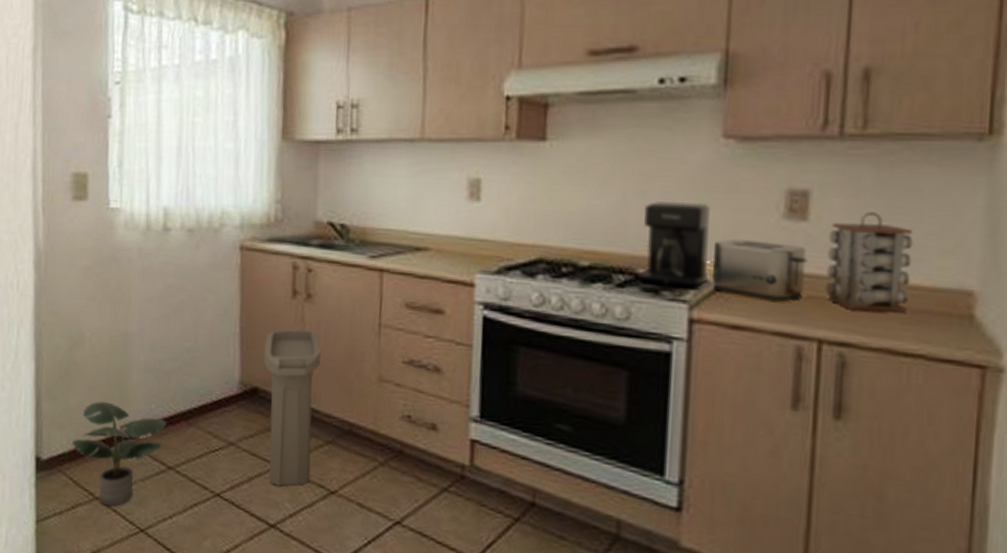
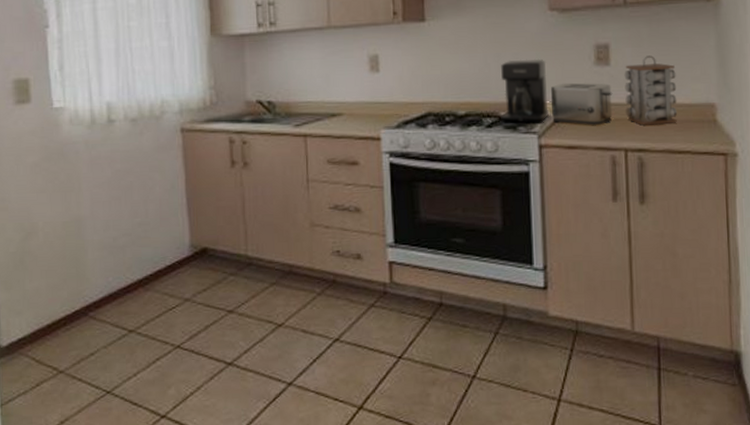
potted plant: present [71,401,167,507] -> none [31,282,125,377]
trash can: present [263,329,321,486] -> none [209,192,261,329]

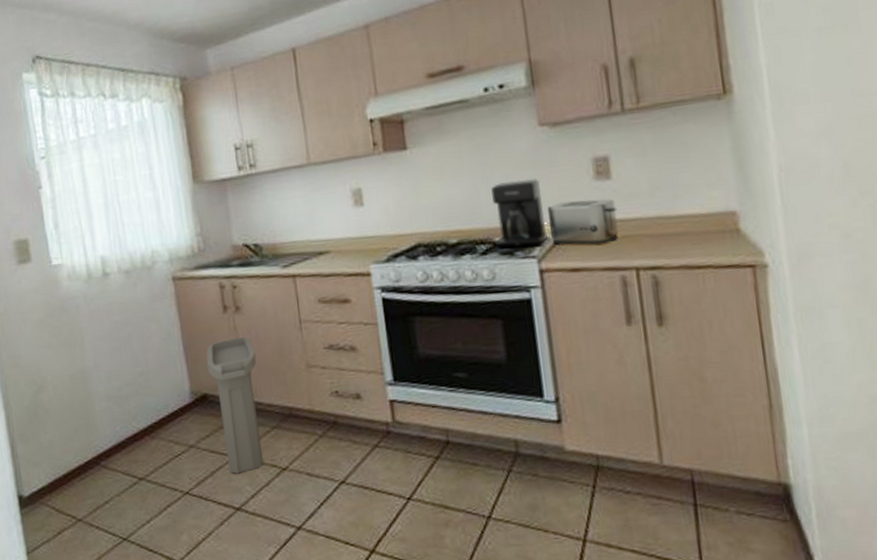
trash can: none [209,192,261,329] -> present [206,337,264,474]
spice rack: present [624,55,678,126] -> none [628,164,694,241]

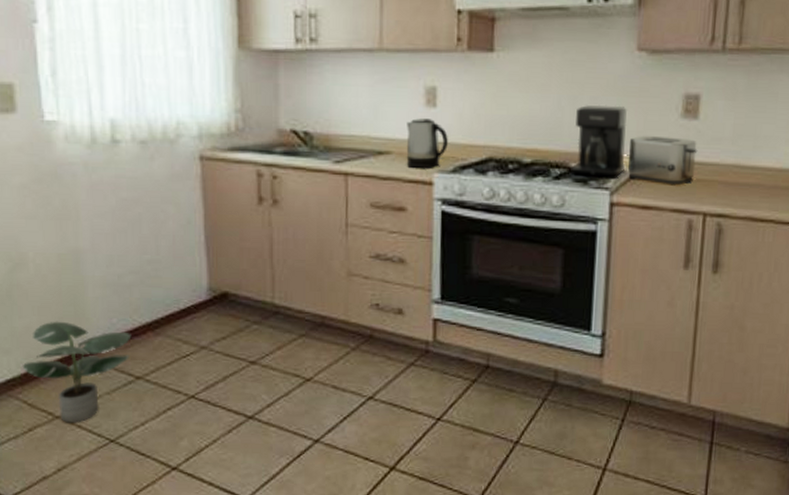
potted plant: none [49,433,132,525] -> present [22,321,132,423]
trash can: present [206,337,264,474] -> none [231,233,290,381]
kettle: none [340,216,379,263] -> present [406,117,448,168]

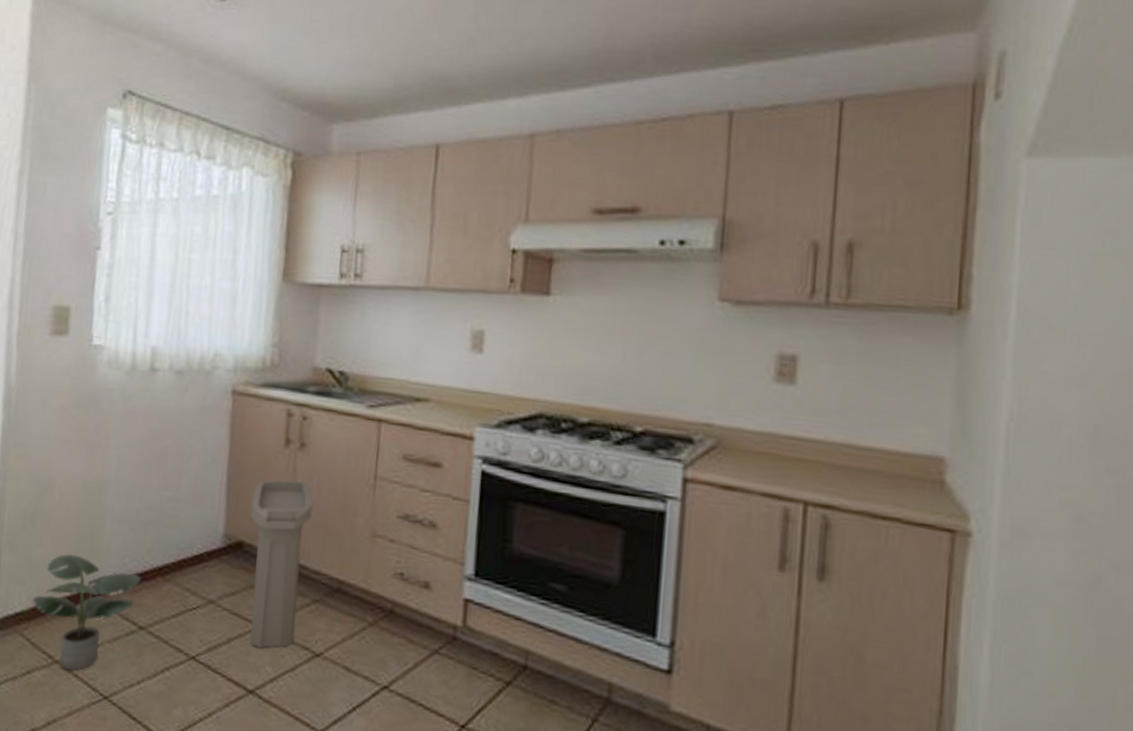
trash can: none [231,233,290,381] -> present [249,479,313,649]
kettle: present [406,117,448,168] -> none [445,363,494,421]
coffee maker: present [570,104,628,178] -> none [635,359,707,449]
toaster: present [628,135,698,186] -> none [706,399,796,464]

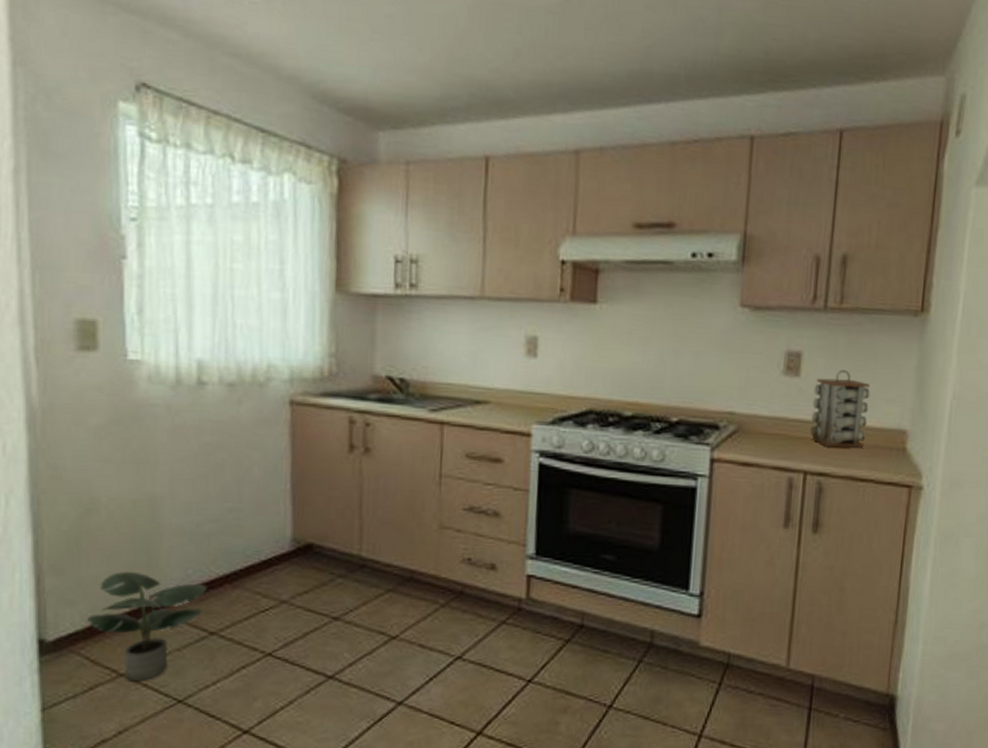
trash can: present [249,479,313,649] -> none [318,483,381,638]
spice rack: none [811,378,891,477] -> present [810,370,870,449]

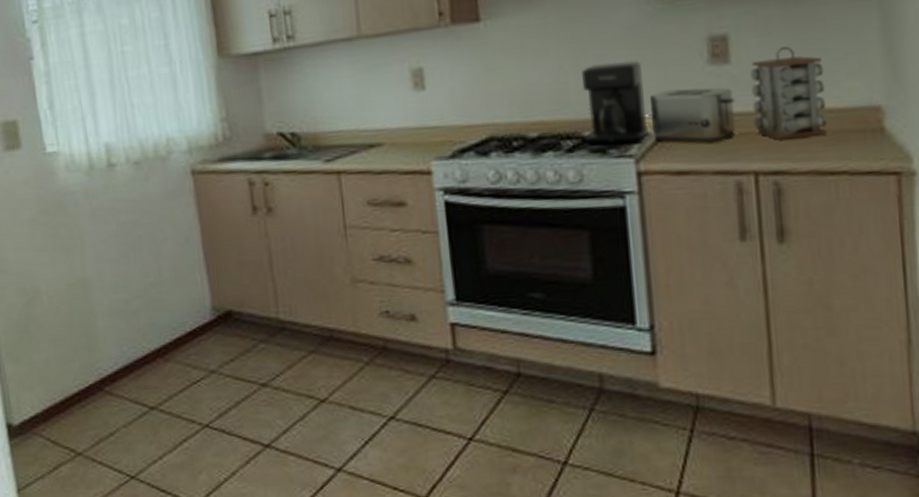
potted plant: present [86,571,207,682] -> none [43,353,142,460]
coffee maker: none [671,358,730,434] -> present [582,59,649,145]
toaster: none [729,391,799,443] -> present [650,87,736,144]

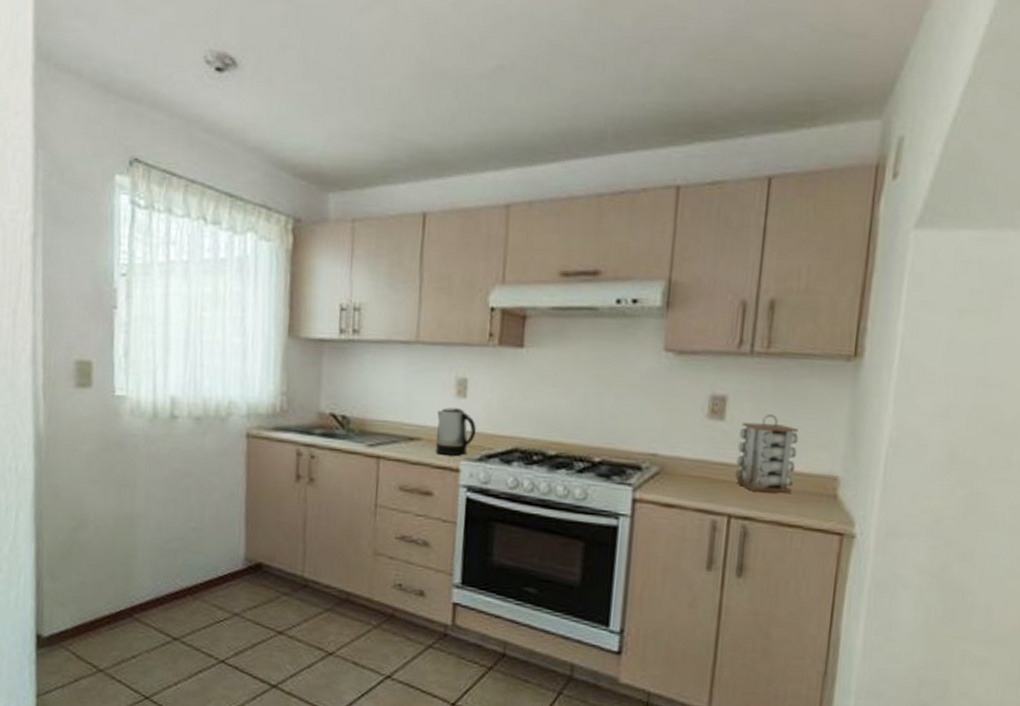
kettle: none [396,102,443,158] -> present [435,407,476,456]
coffee maker: present [582,59,649,145] -> none [594,401,653,475]
toaster: present [650,87,736,144] -> none [651,433,724,486]

